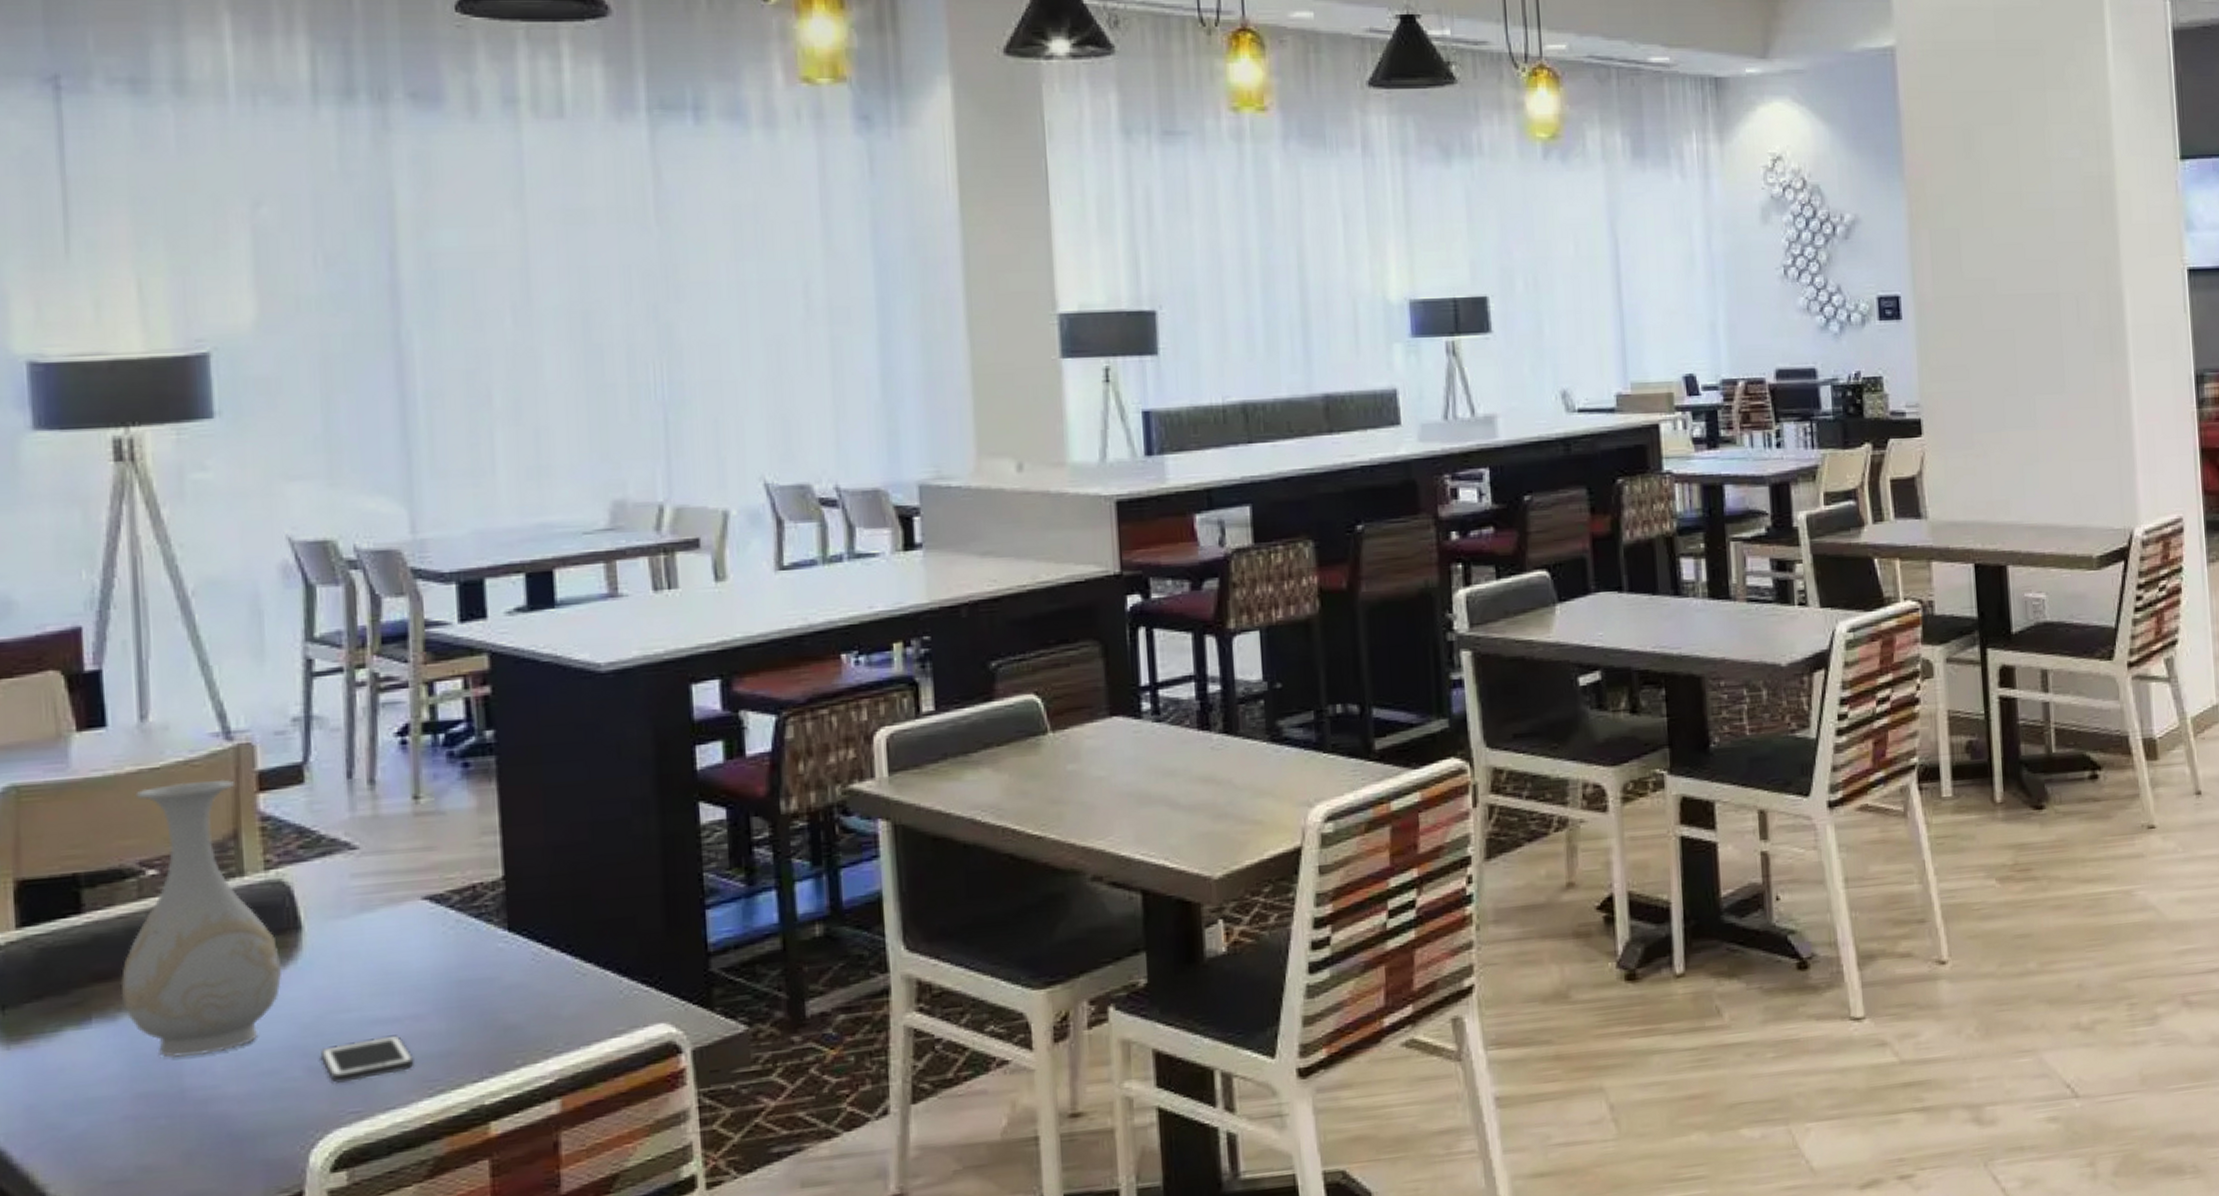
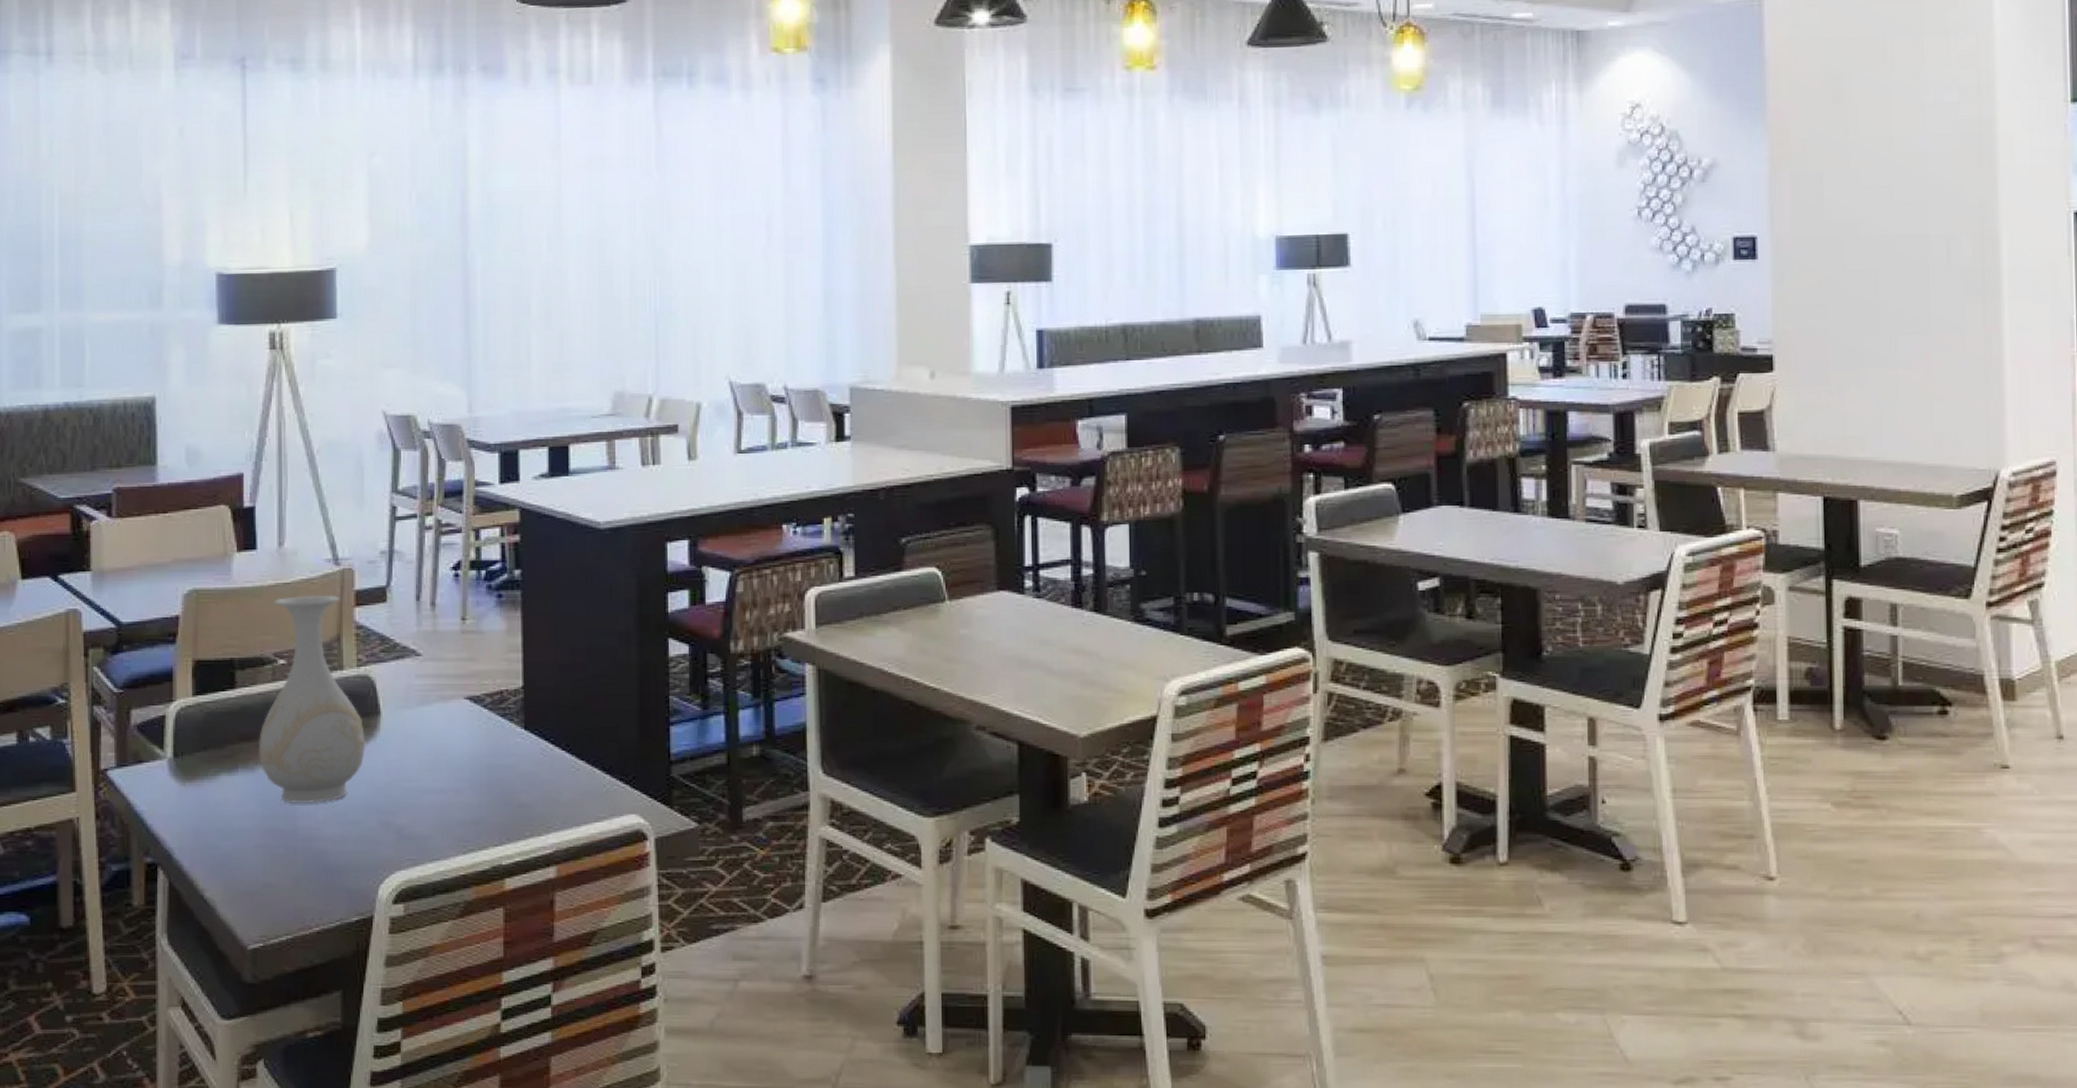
cell phone: present [321,1035,414,1083] -> none [390,803,454,835]

